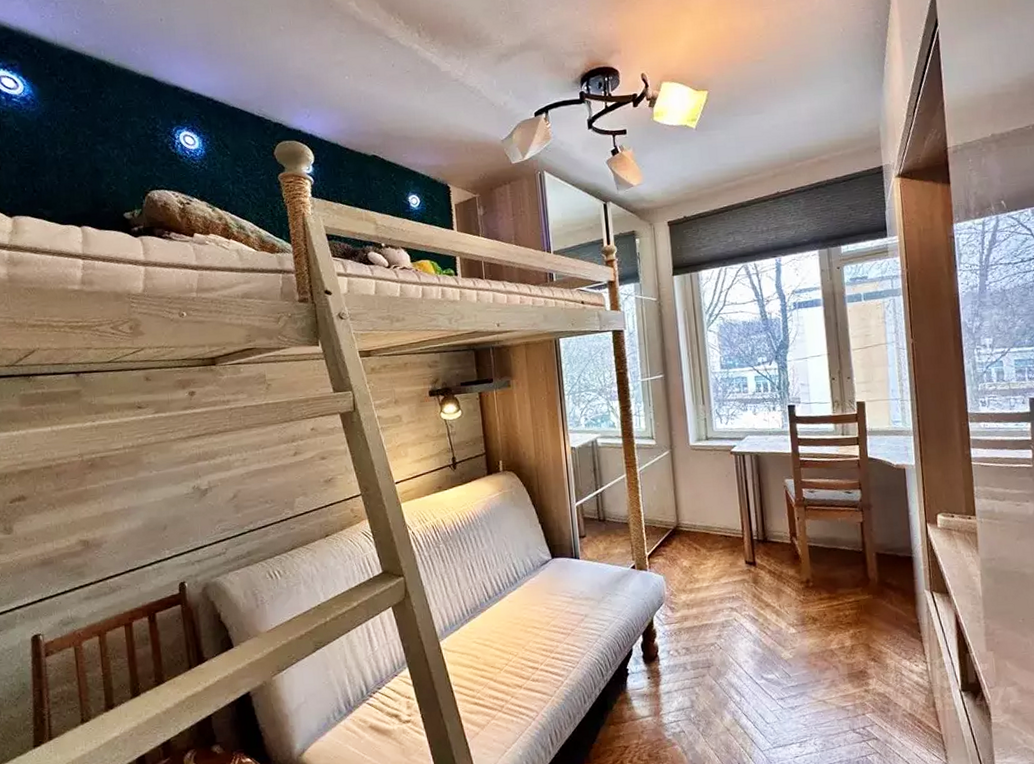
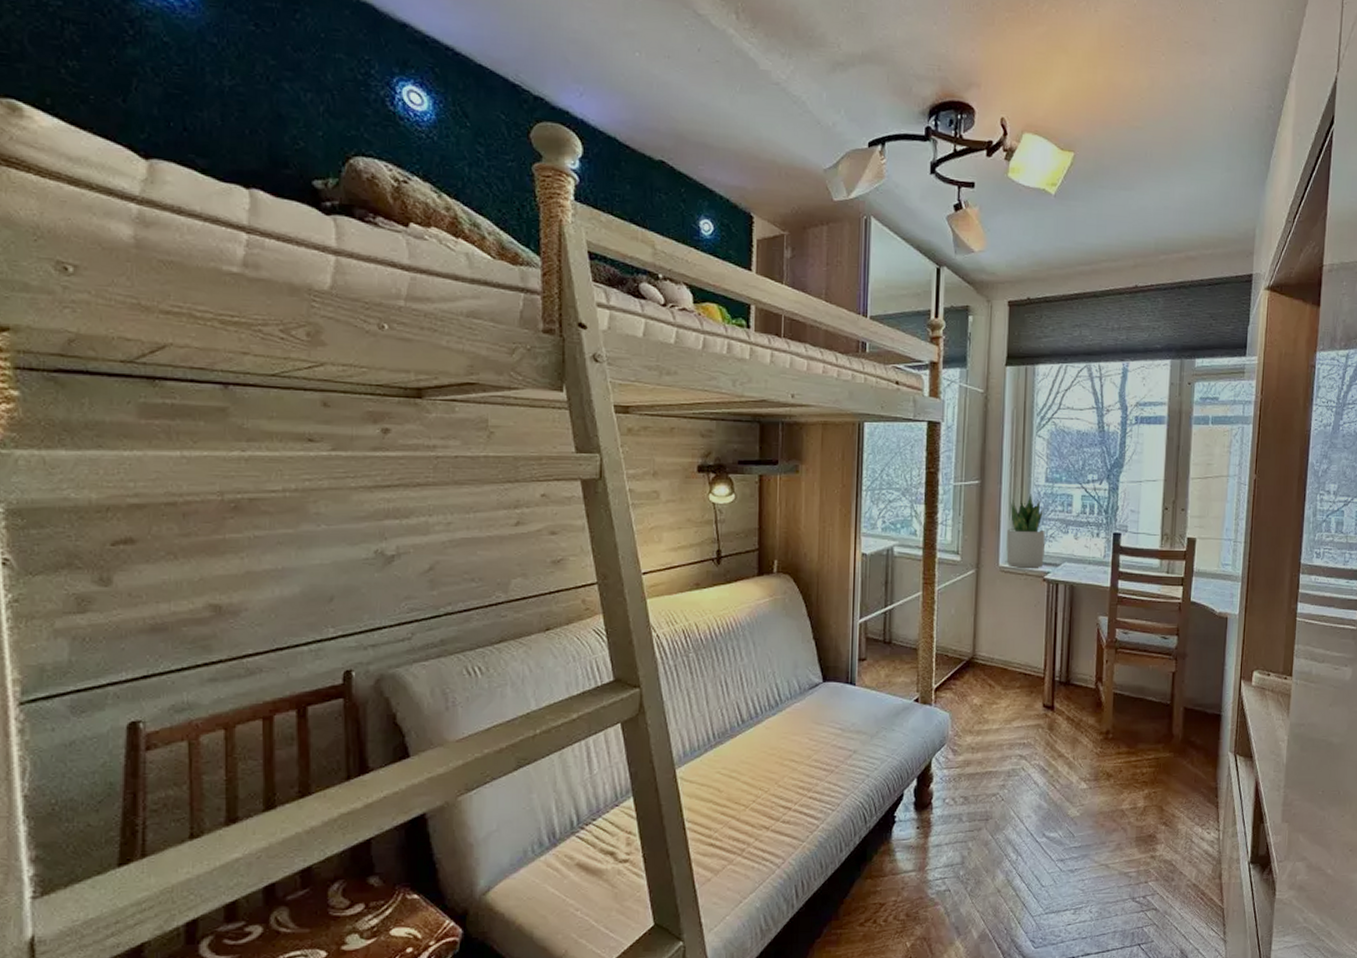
planter: none [692,380,729,445] -> present [1006,494,1045,568]

